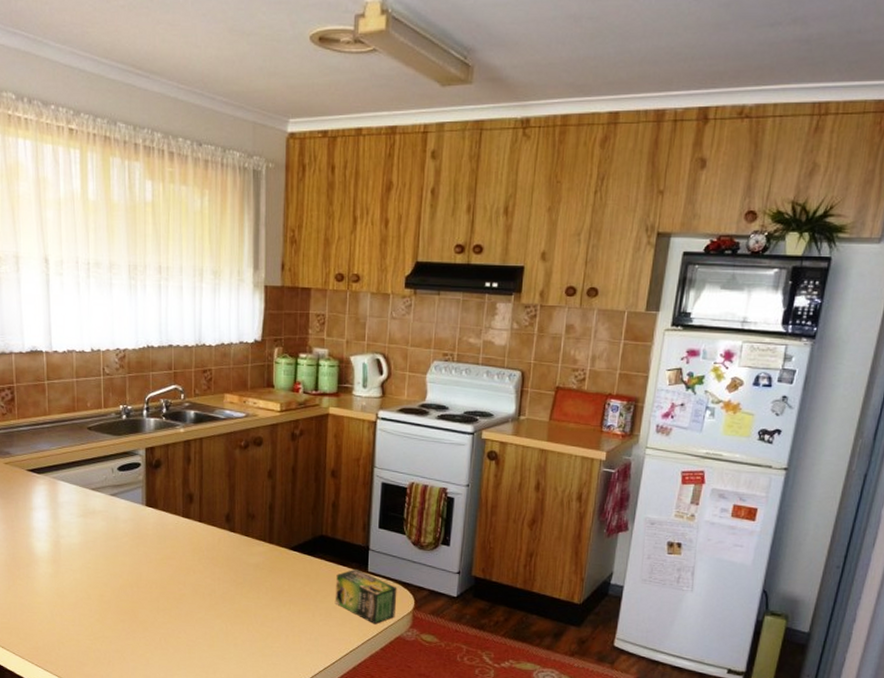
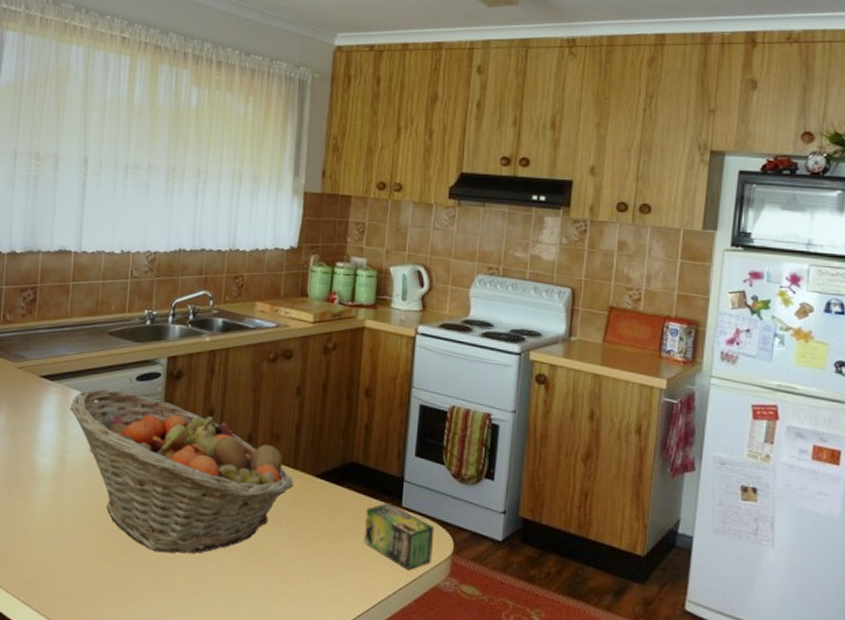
fruit basket: none [58,480,270,619] -> present [69,389,293,554]

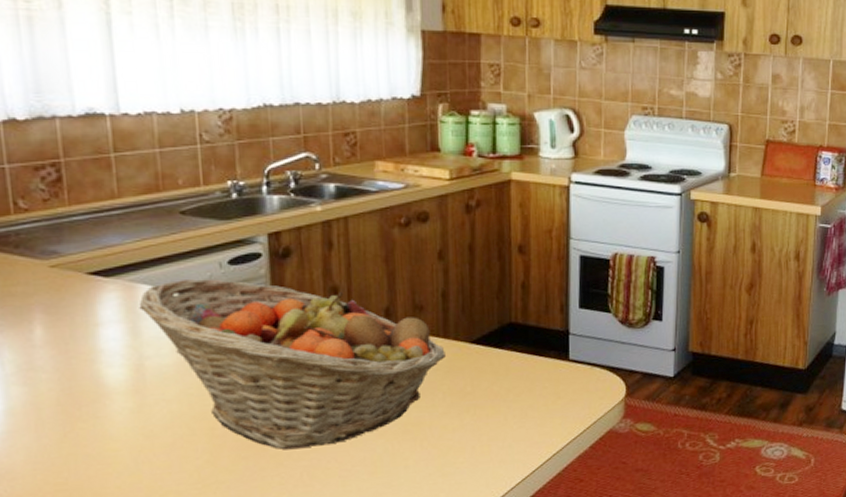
tea box: present [363,502,435,571] -> none [530,357,605,420]

